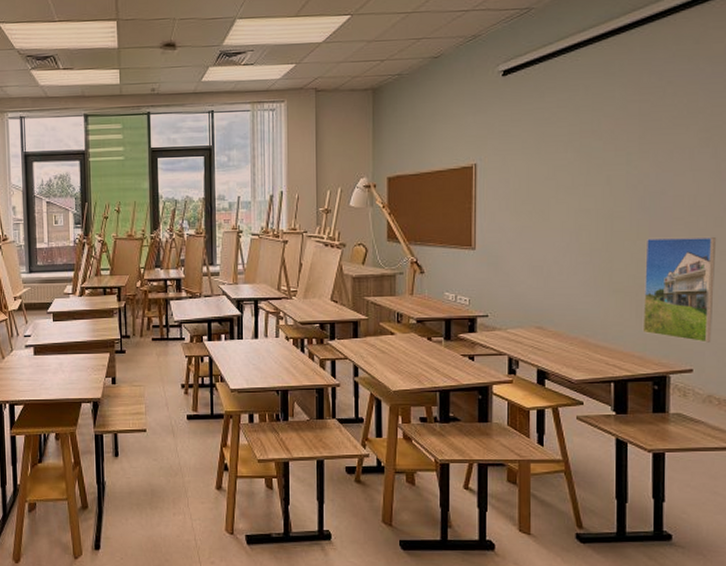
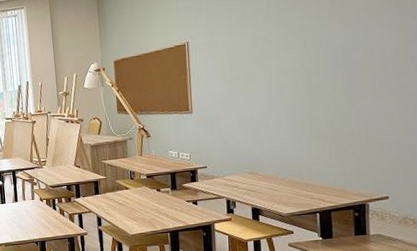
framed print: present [642,237,717,343] -> none [341,82,405,173]

